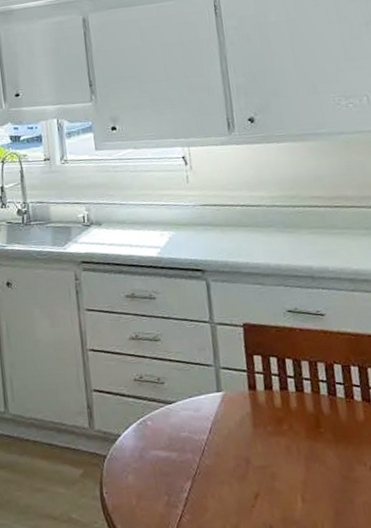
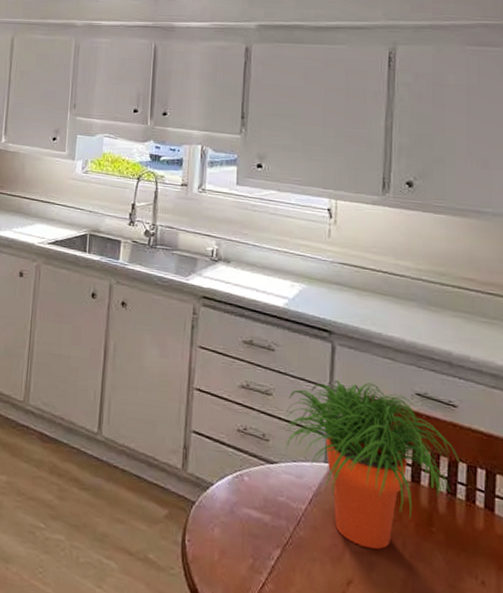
potted plant: none [175,310,336,461] -> present [286,379,461,550]

